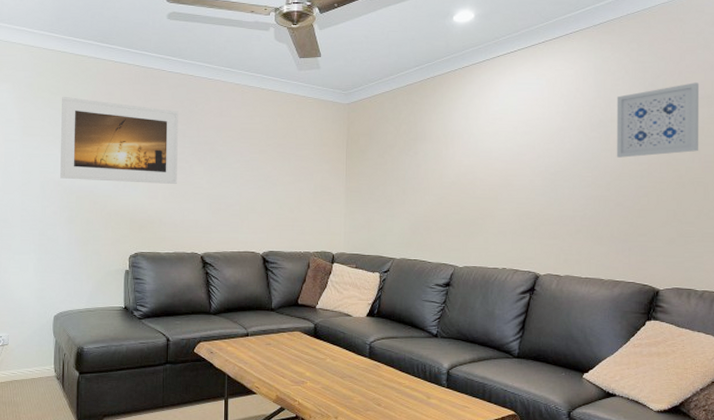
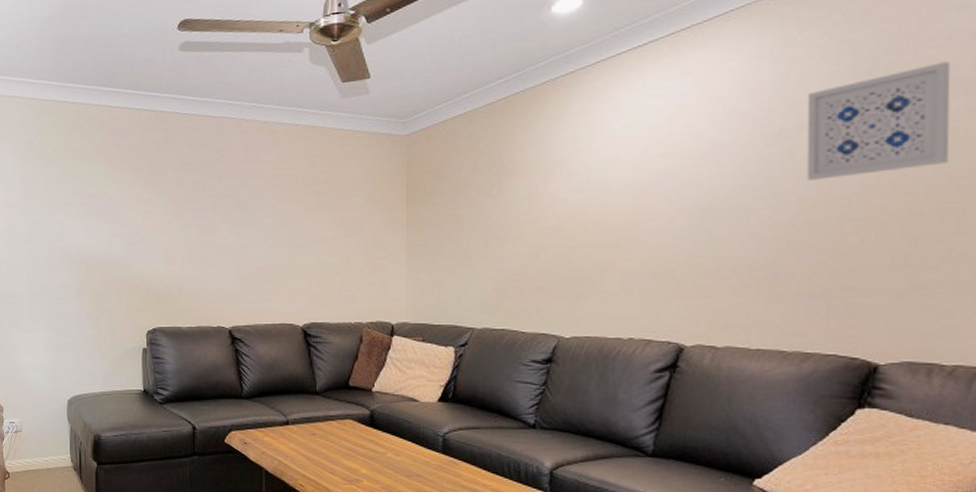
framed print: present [60,97,178,184] -> none [65,153,198,248]

